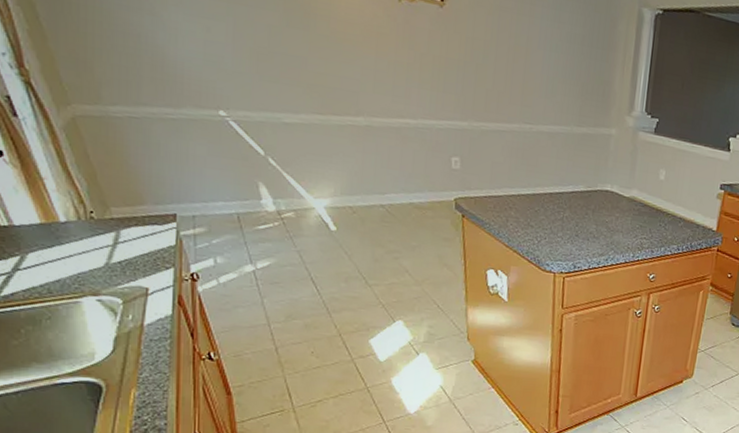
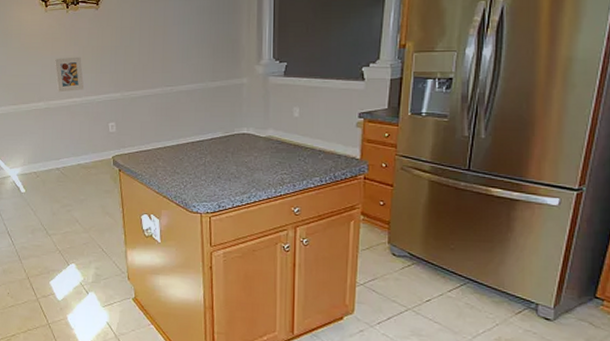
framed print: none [379,61,421,111] -> present [54,56,84,93]

